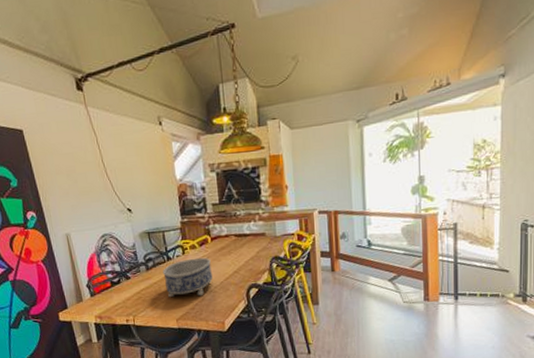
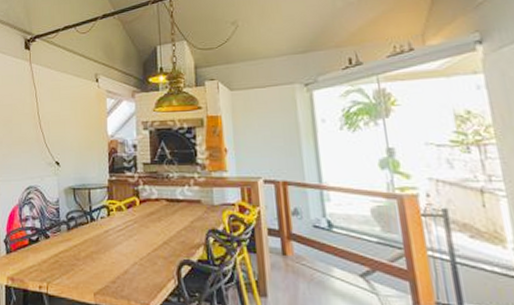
decorative bowl: present [162,257,213,298] -> none [83,221,138,267]

